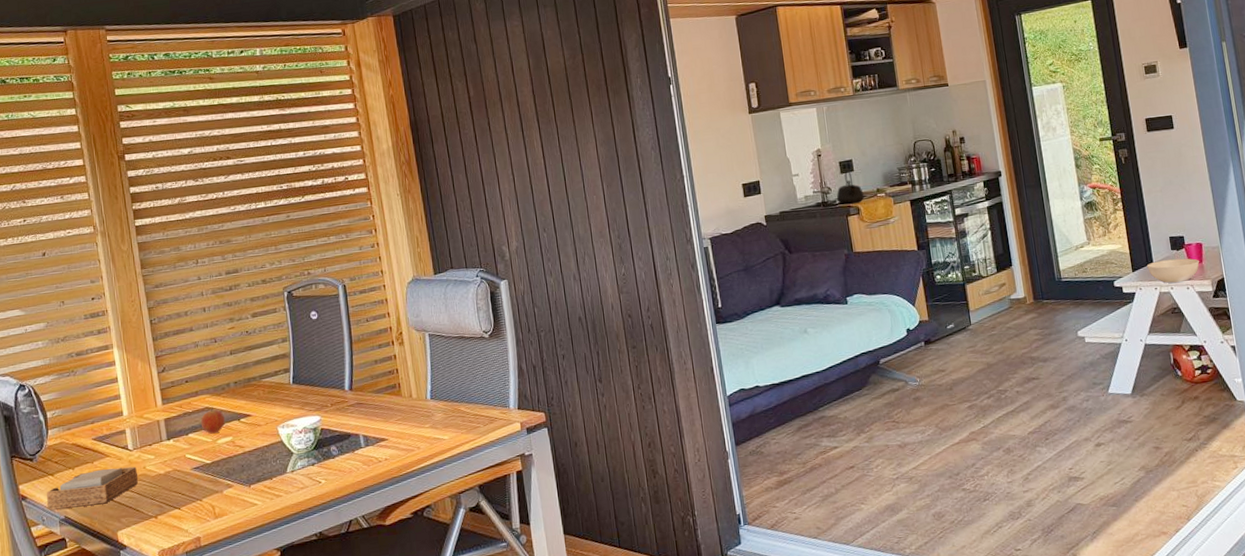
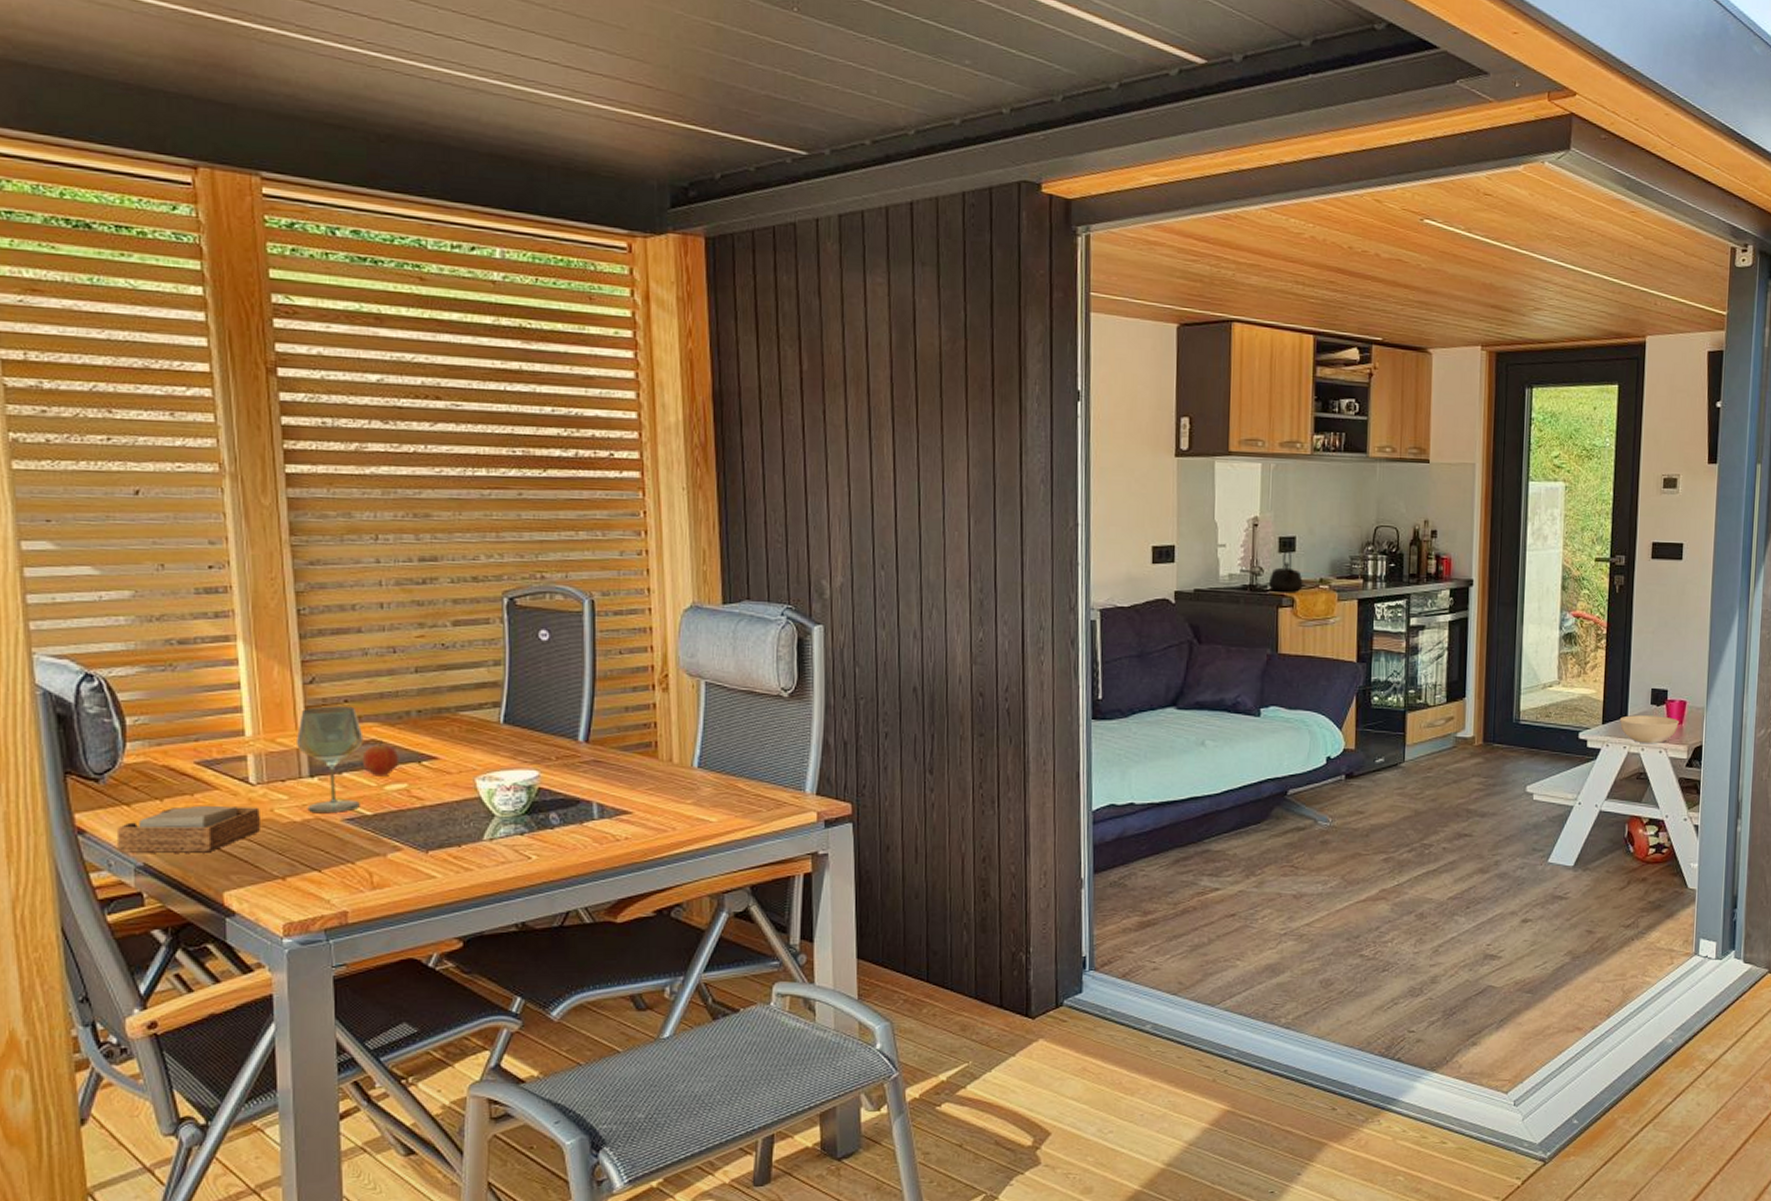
wine glass: none [156,385,202,467] -> present [295,706,364,814]

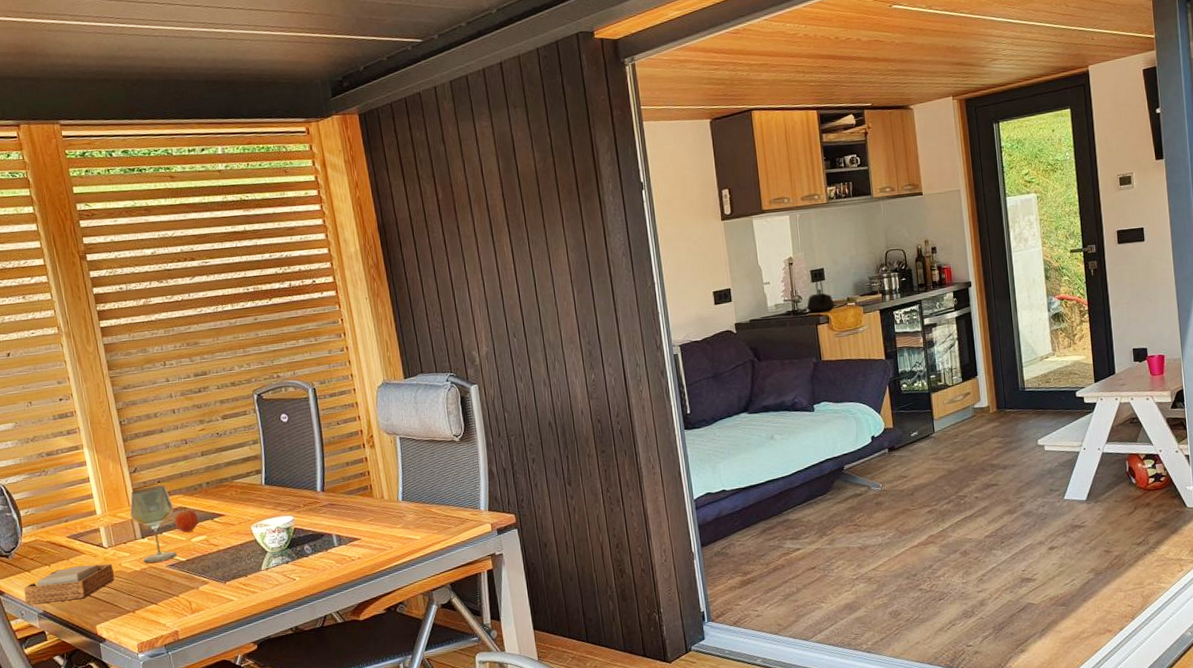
bowl: present [1619,715,1679,744] -> none [1108,370,1160,394]

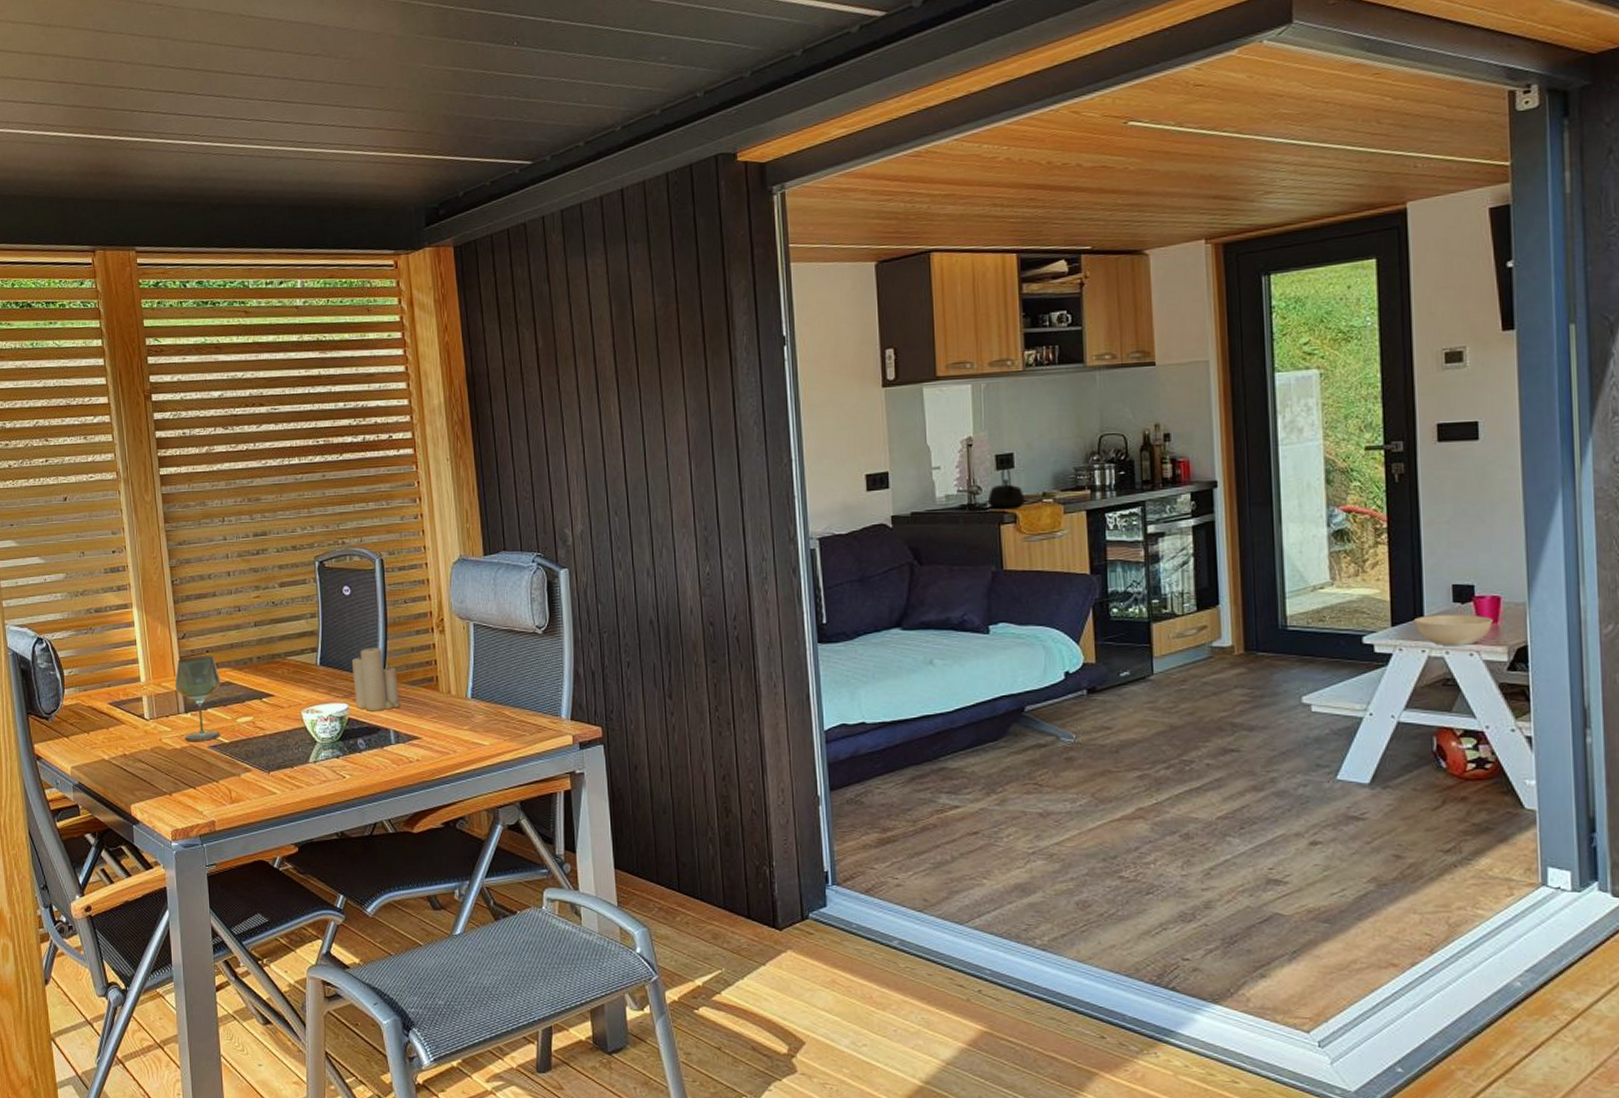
napkin holder: present [24,563,115,605] -> none [61,736,154,774]
fruit: present [174,507,199,533] -> none [220,682,247,711]
candle: none [293,461,340,521] -> present [351,642,401,711]
bowl: none [1108,370,1160,394] -> present [1413,614,1493,647]

